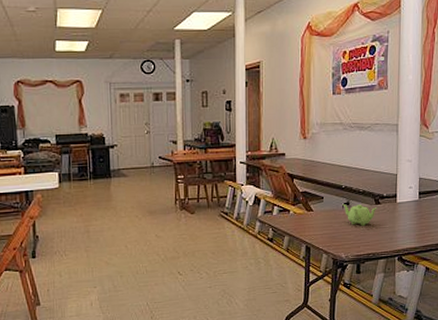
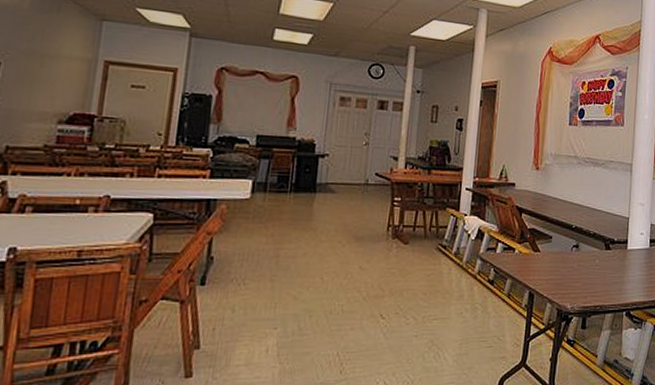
teapot: present [342,204,378,226] -> none [571,247,608,273]

